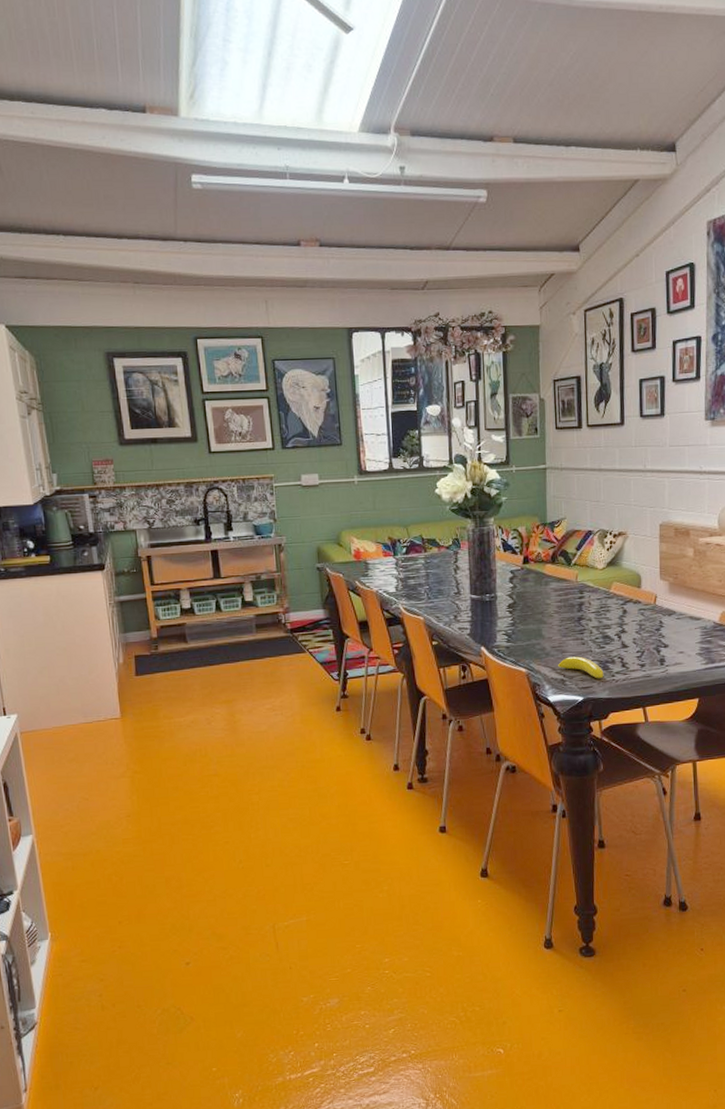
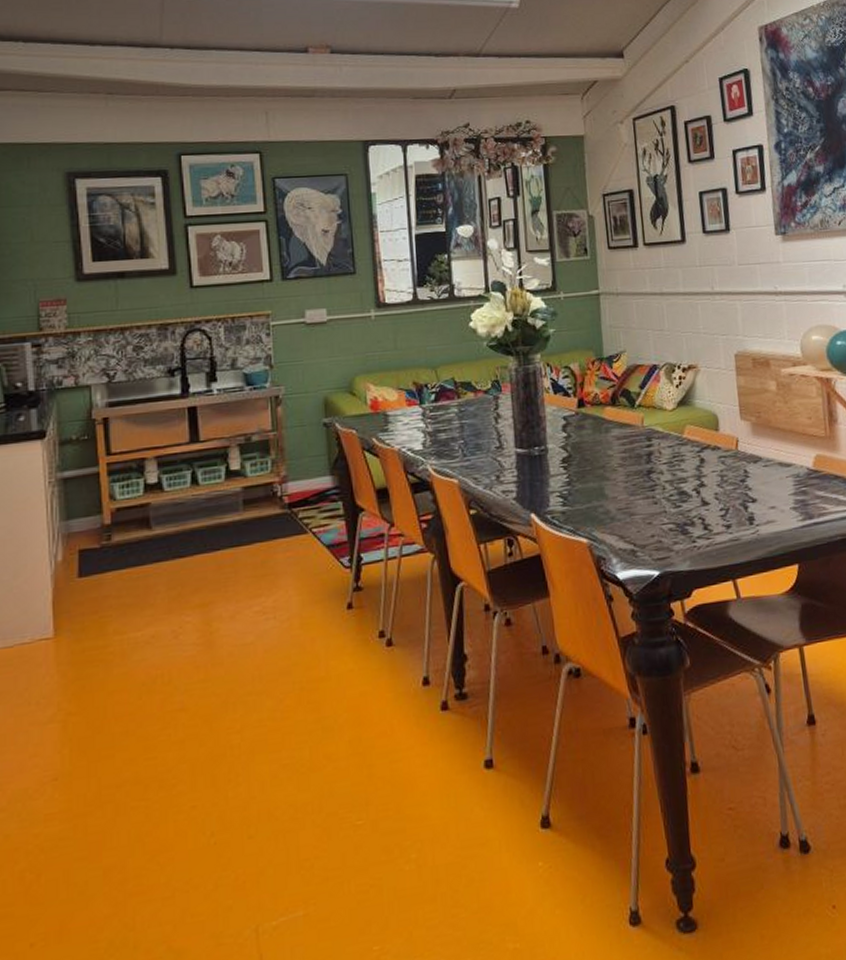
banana: present [557,656,604,679] -> none [625,519,683,547]

